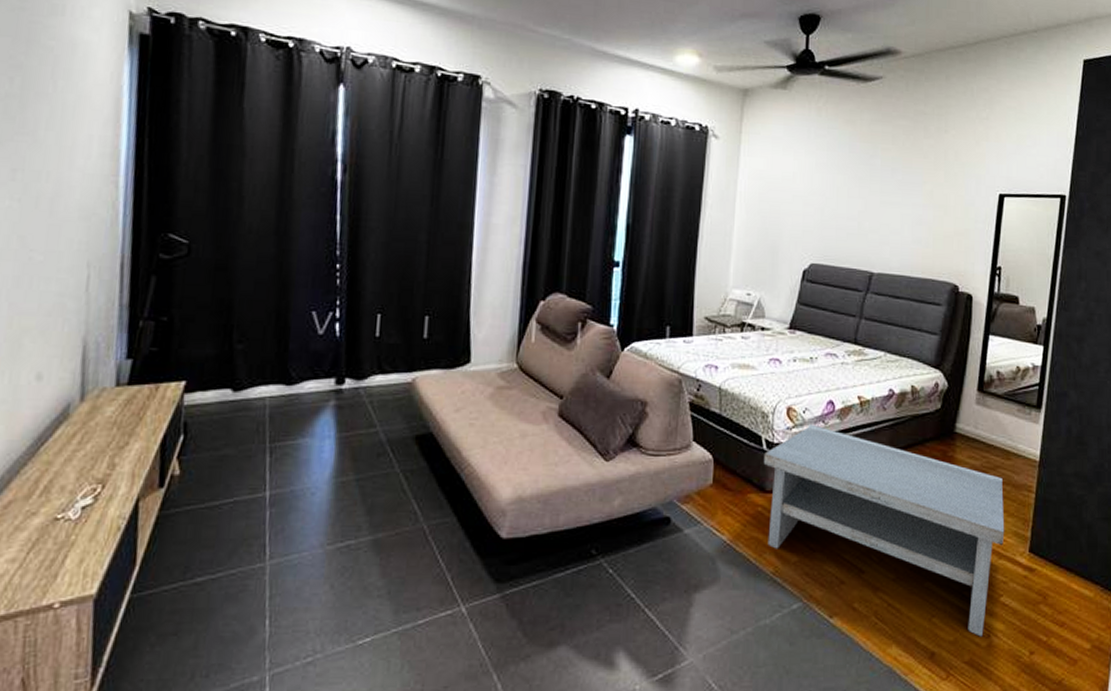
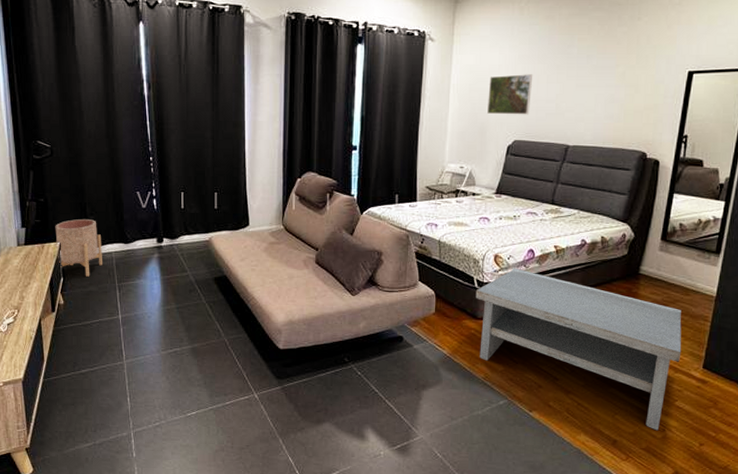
planter: none [179,348,252,434] -> present [55,219,102,277]
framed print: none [780,185,832,234] -> present [487,74,533,115]

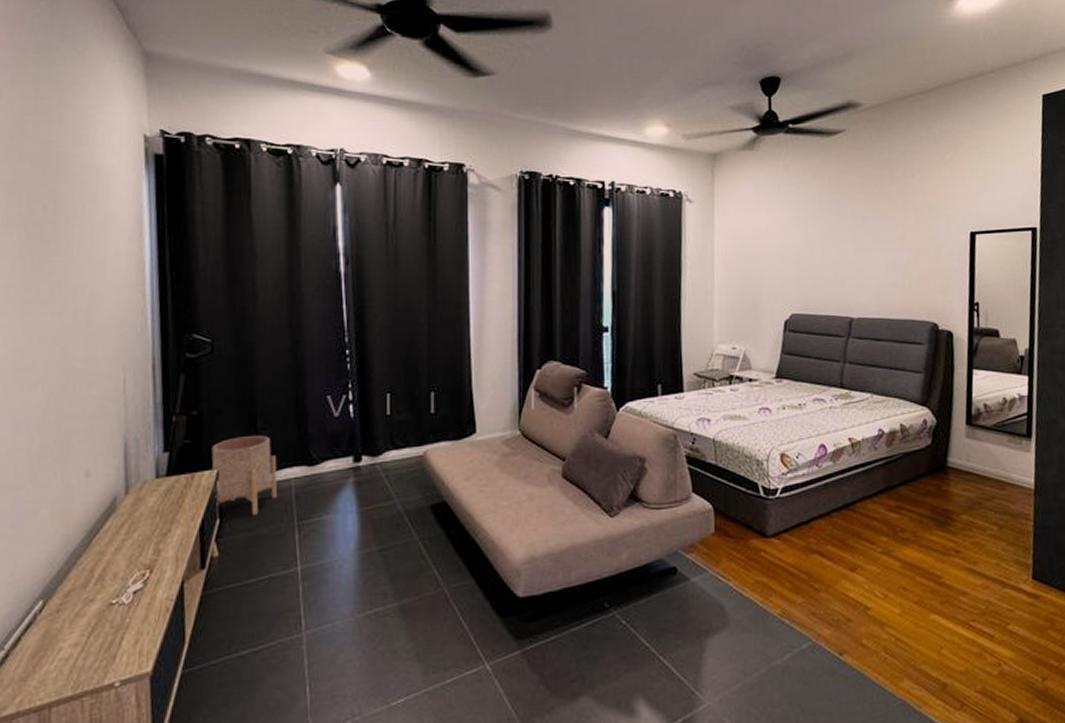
coffee table: present [475,268,682,431] -> none [761,468,1006,666]
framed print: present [487,74,533,115] -> none [757,238,806,285]

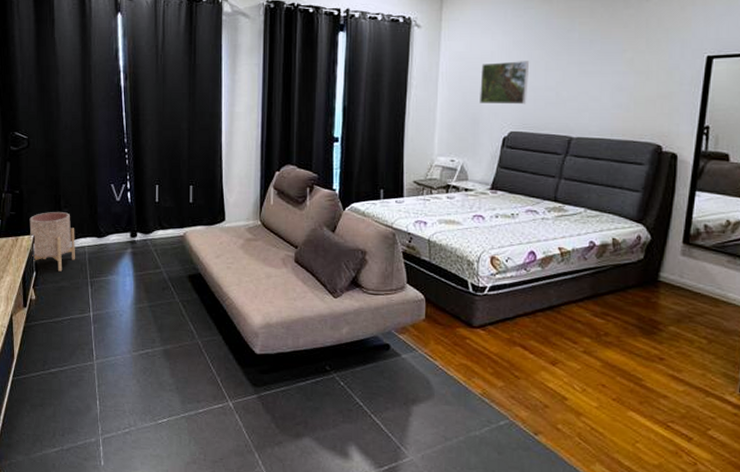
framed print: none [757,238,806,285] -> present [480,61,530,105]

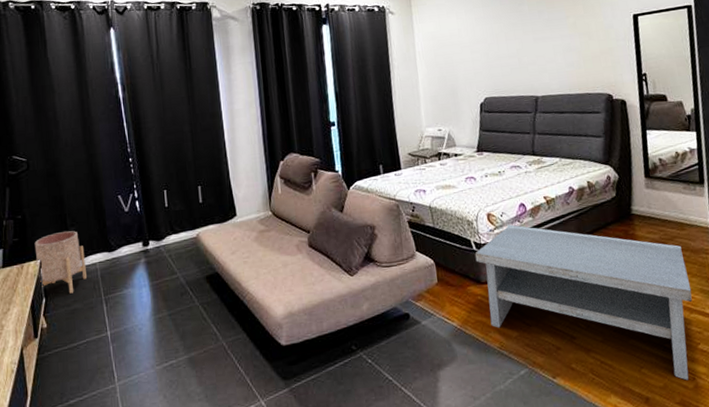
coffee table: none [470,271,713,464] -> present [474,224,692,380]
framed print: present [480,61,530,105] -> none [452,34,495,76]

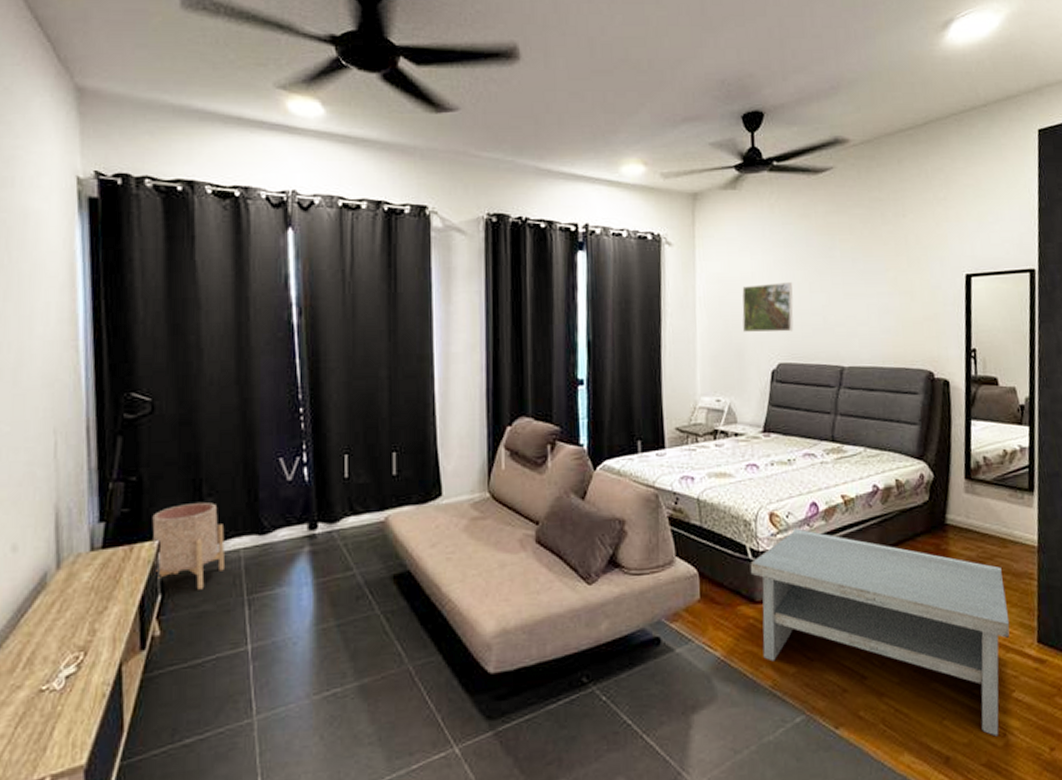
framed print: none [452,34,495,76] -> present [742,282,794,333]

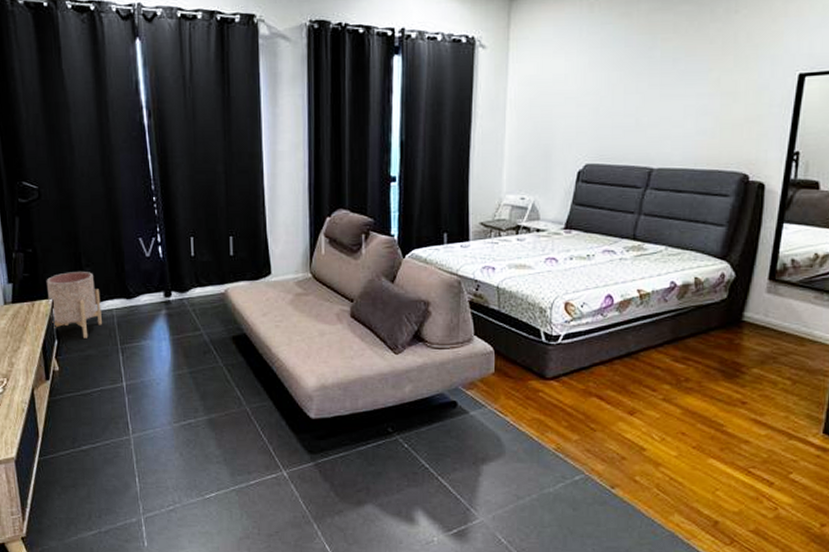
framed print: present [742,282,794,333] -> none [552,84,607,134]
coffee table: present [750,528,1010,737] -> none [543,317,797,509]

